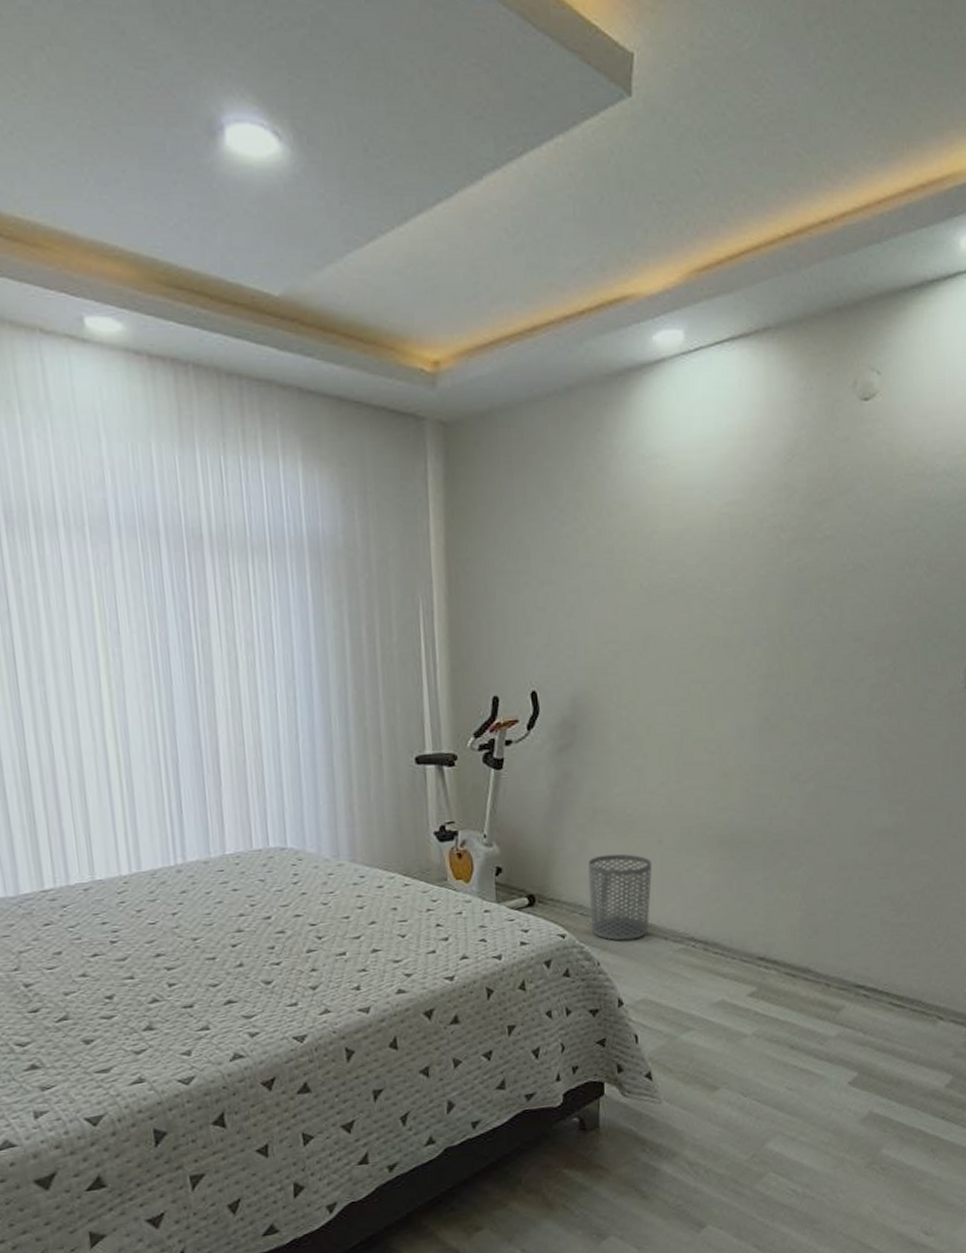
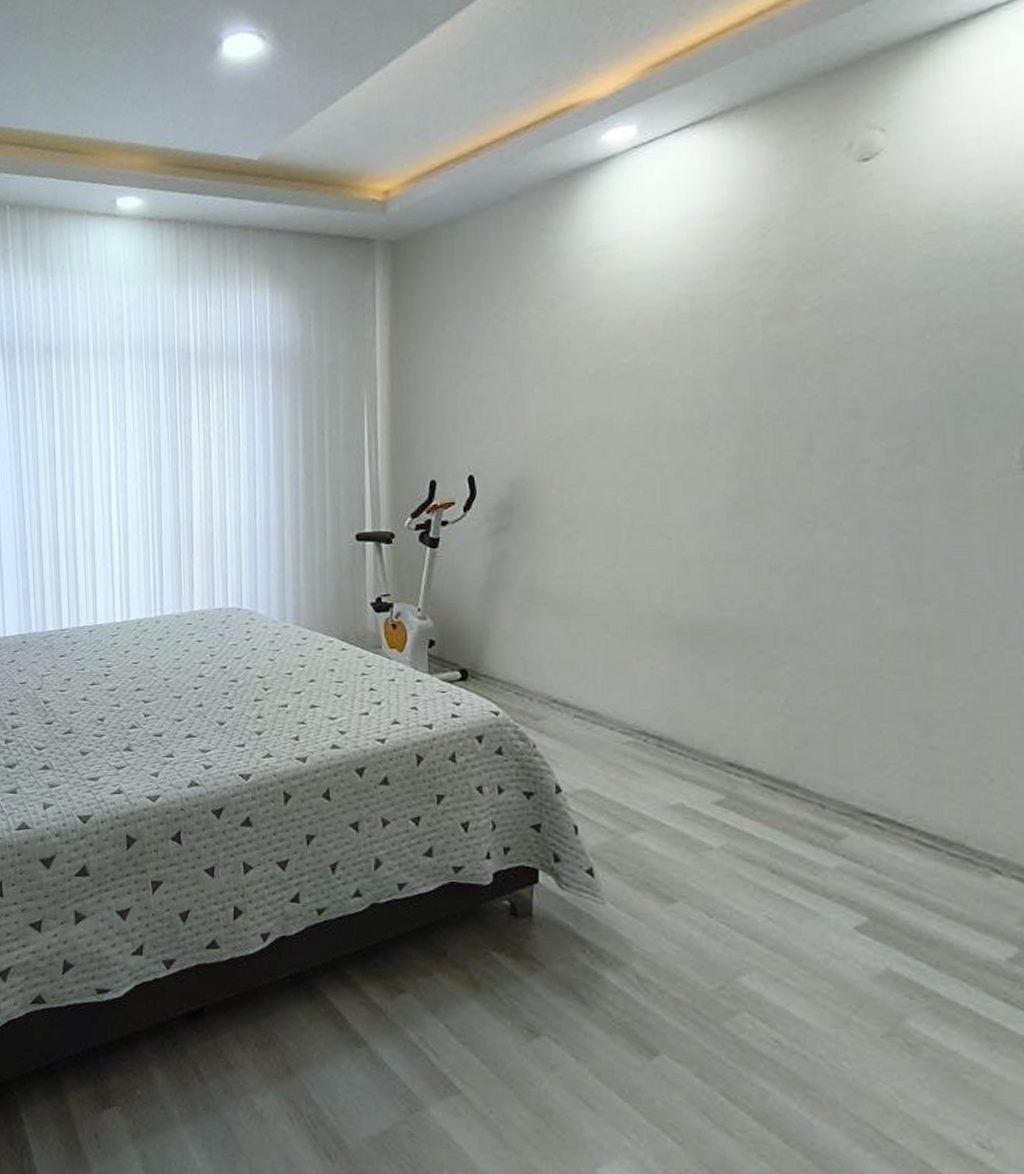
waste bin: present [588,853,652,941] -> none [524,636,597,726]

